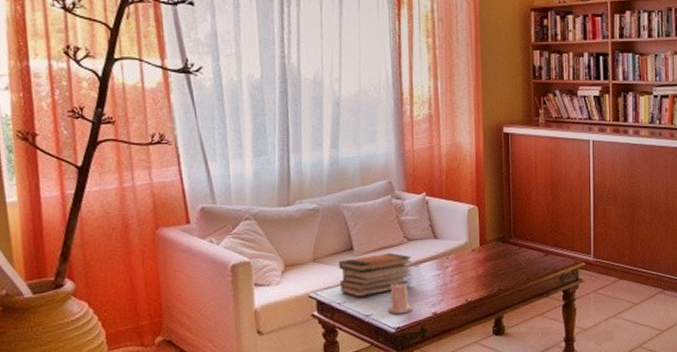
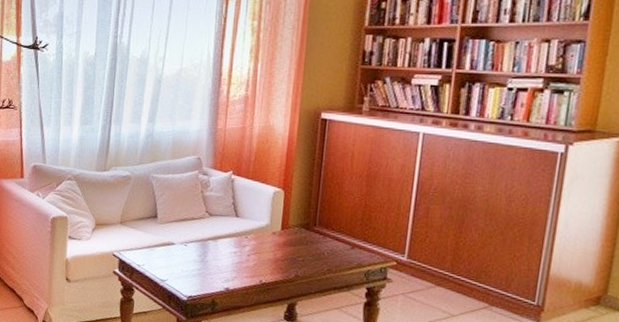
book stack: present [338,252,412,296] -> none [141,224,211,262]
candle: present [388,282,412,314] -> none [183,253,206,284]

